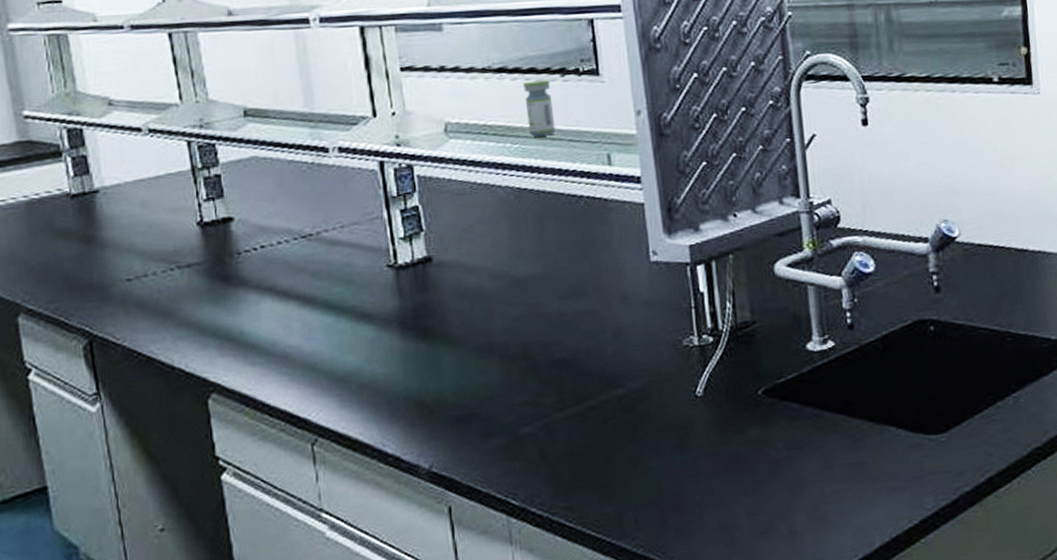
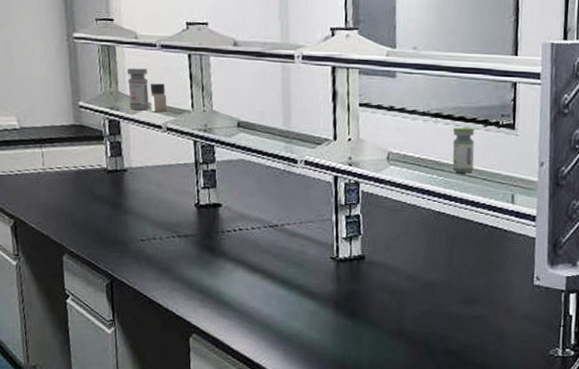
medicine bottle: none [86,57,123,113] -> present [127,68,150,111]
bottle: none [121,74,146,111] -> present [150,83,167,112]

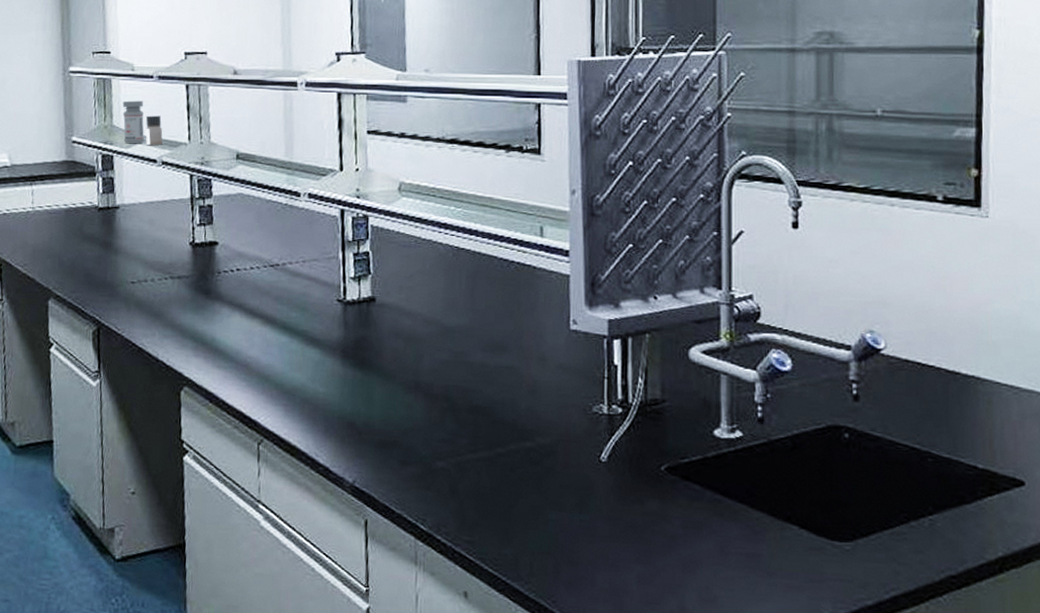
medicine bottle: present [452,127,475,173] -> none [470,153,496,204]

